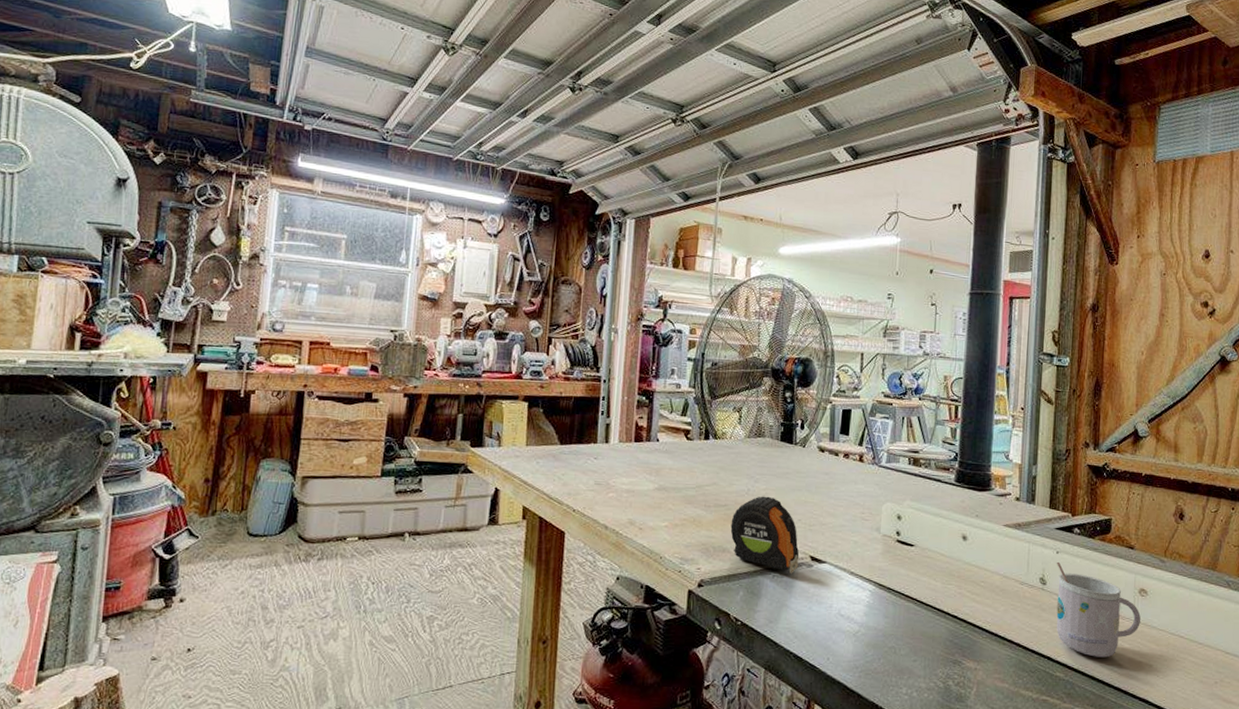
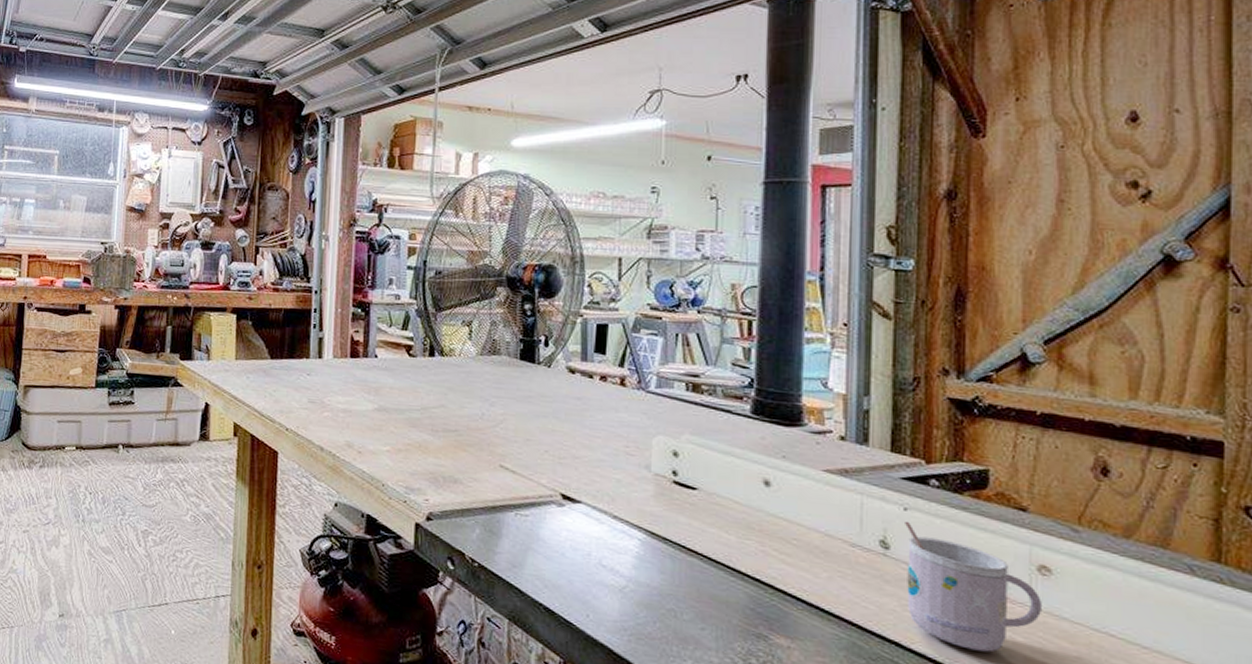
tape measure: present [730,496,800,574] -> none [462,421,548,513]

